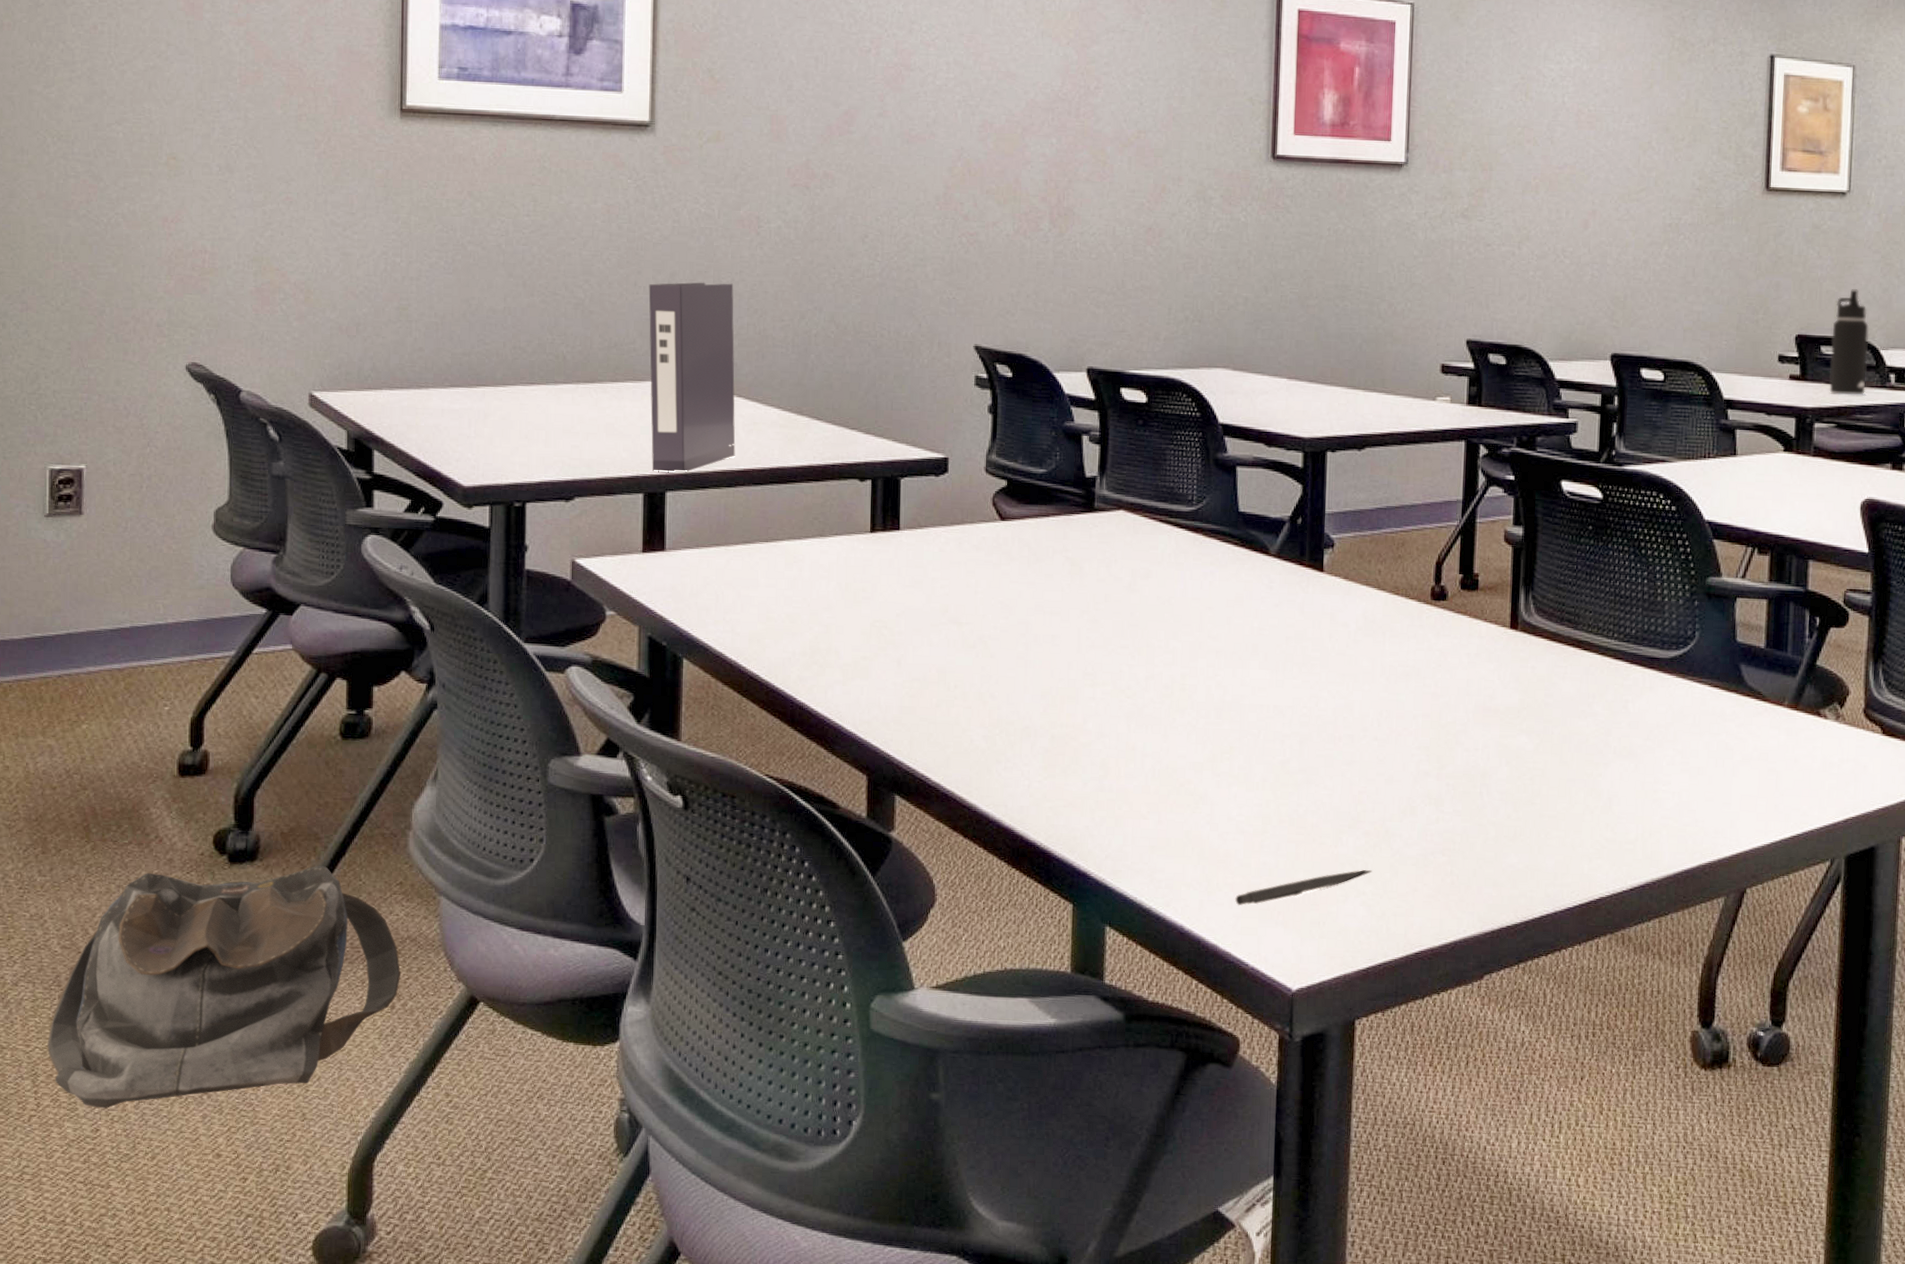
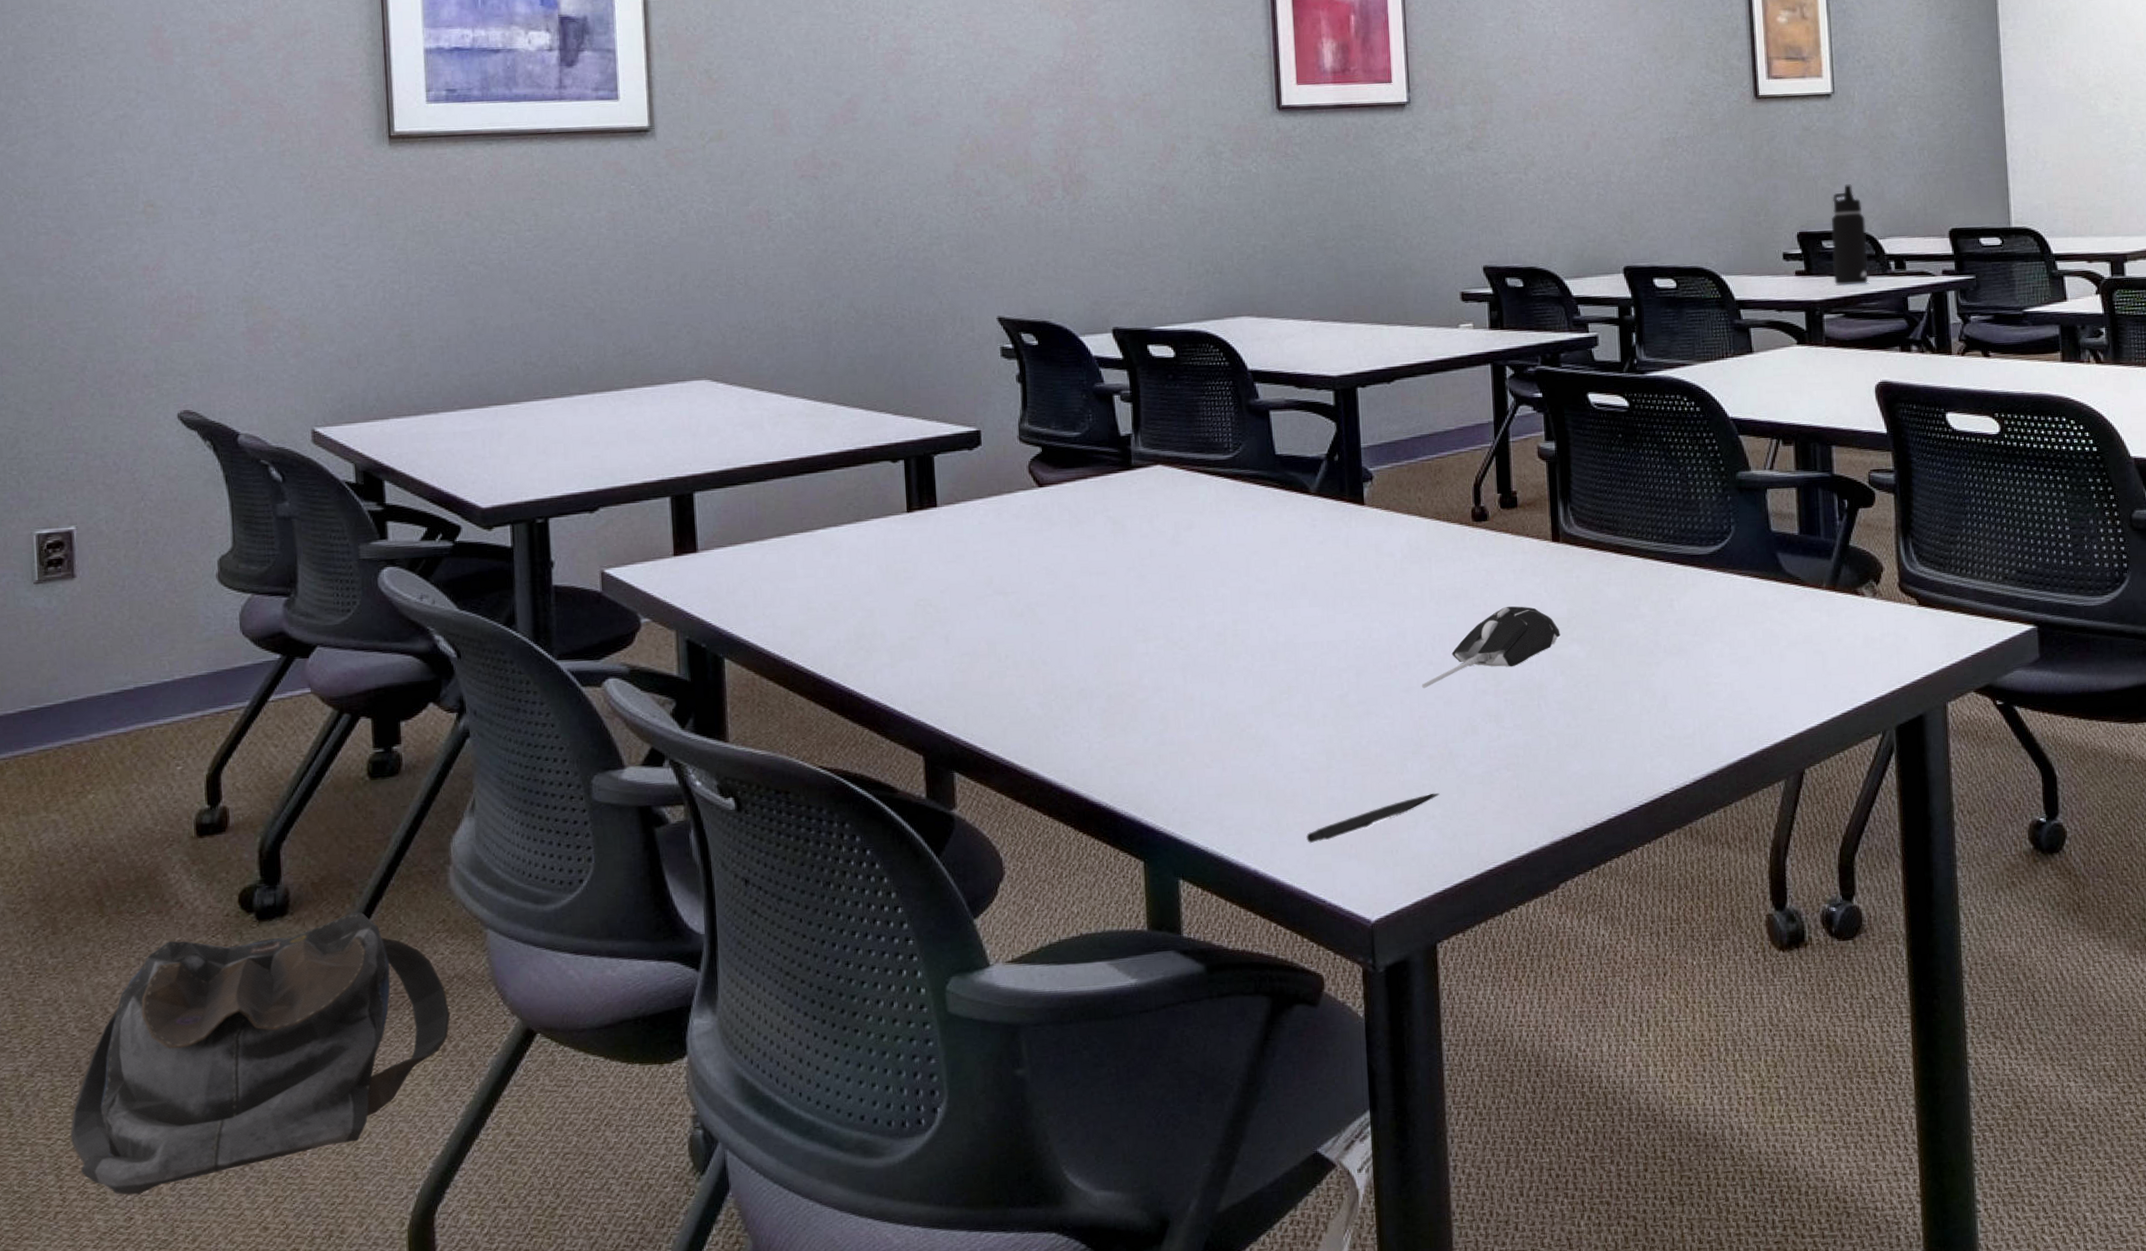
binder: present [648,282,736,473] -> none [660,279,763,474]
computer mouse: none [1364,690,1510,764] -> present [1421,606,1561,689]

